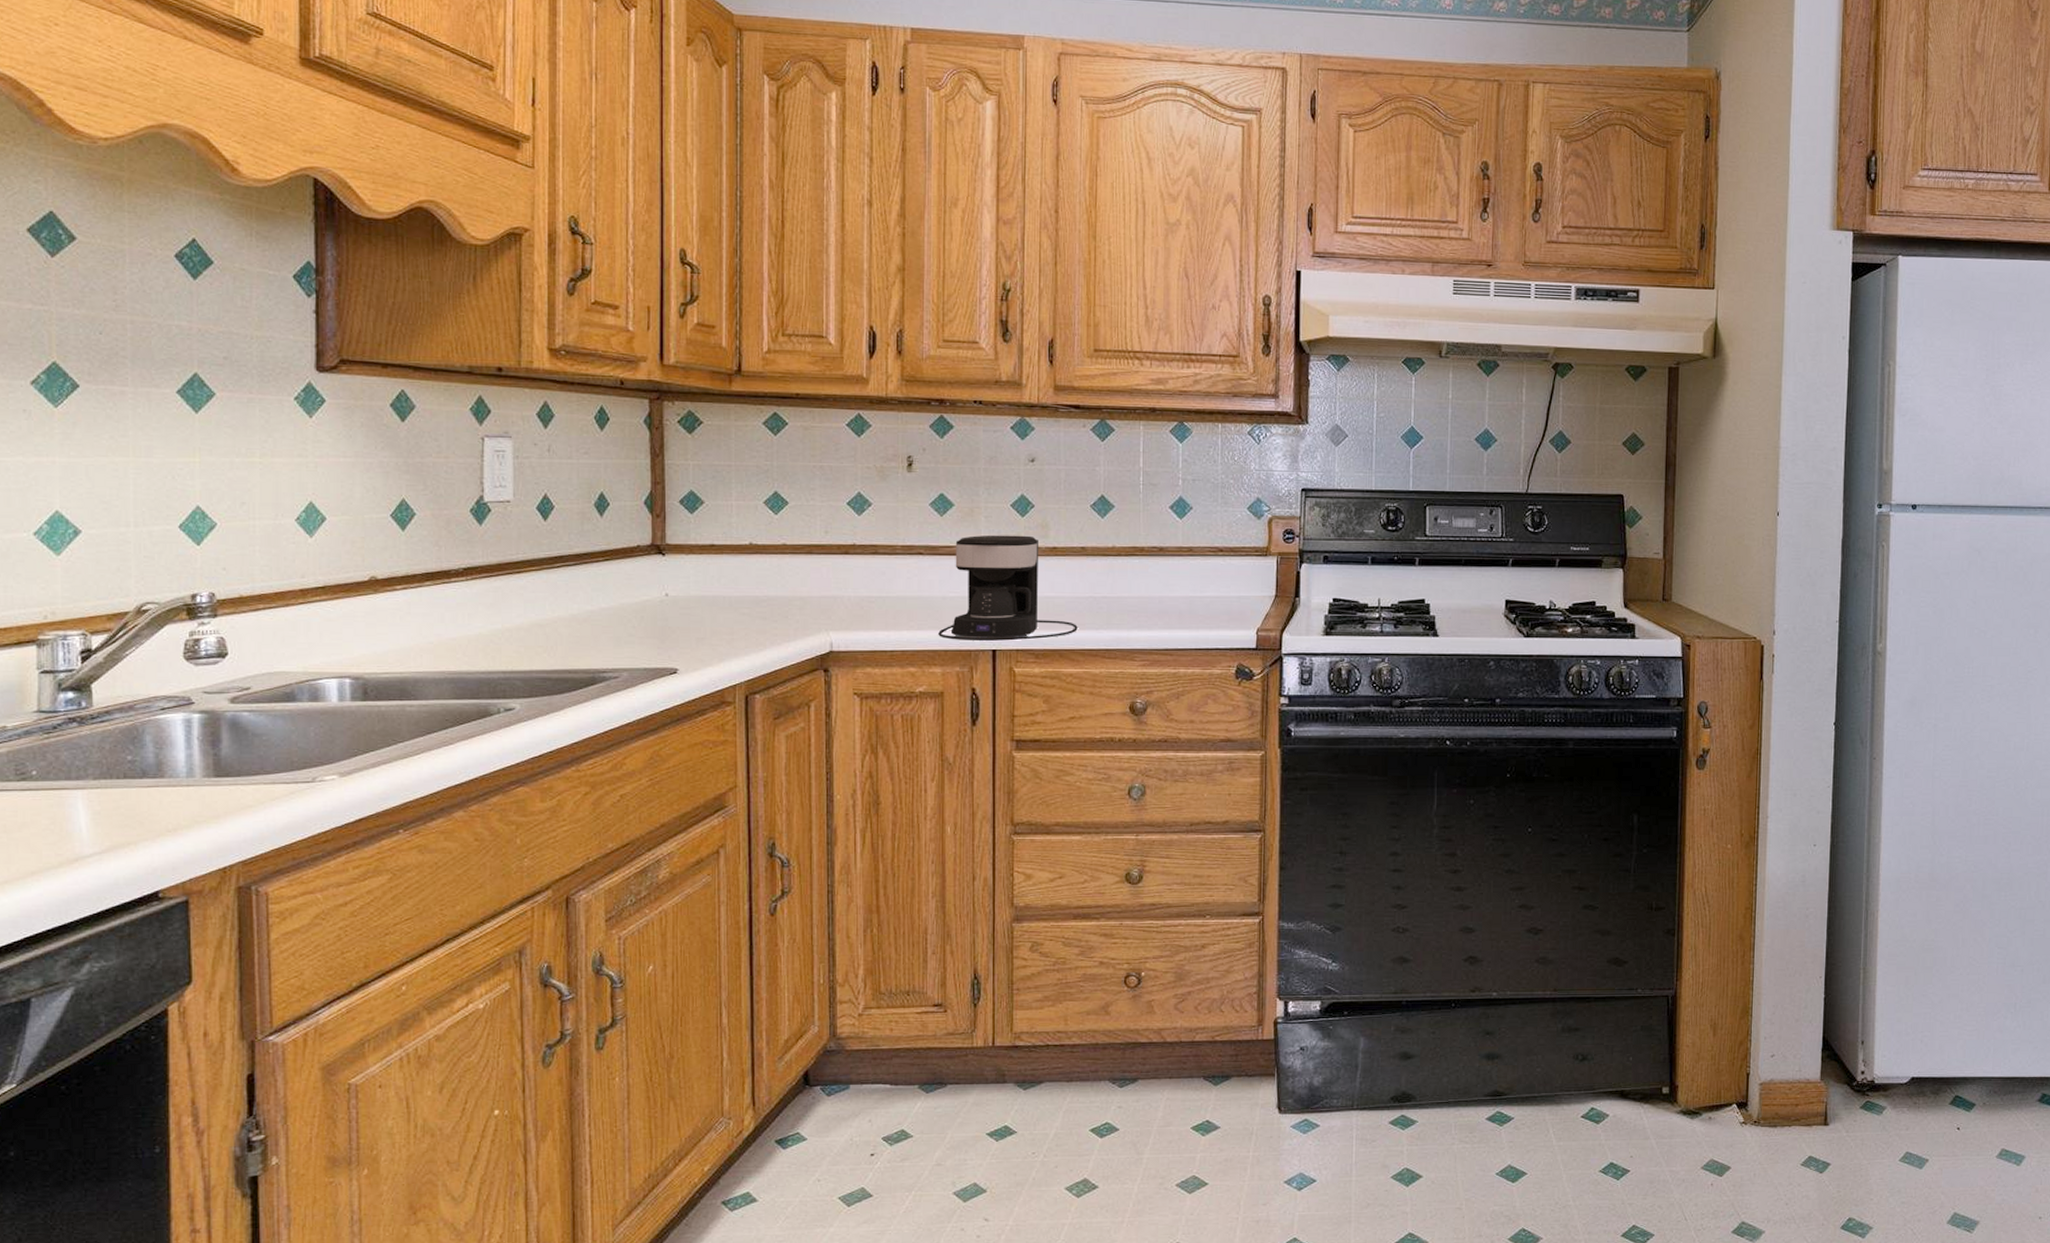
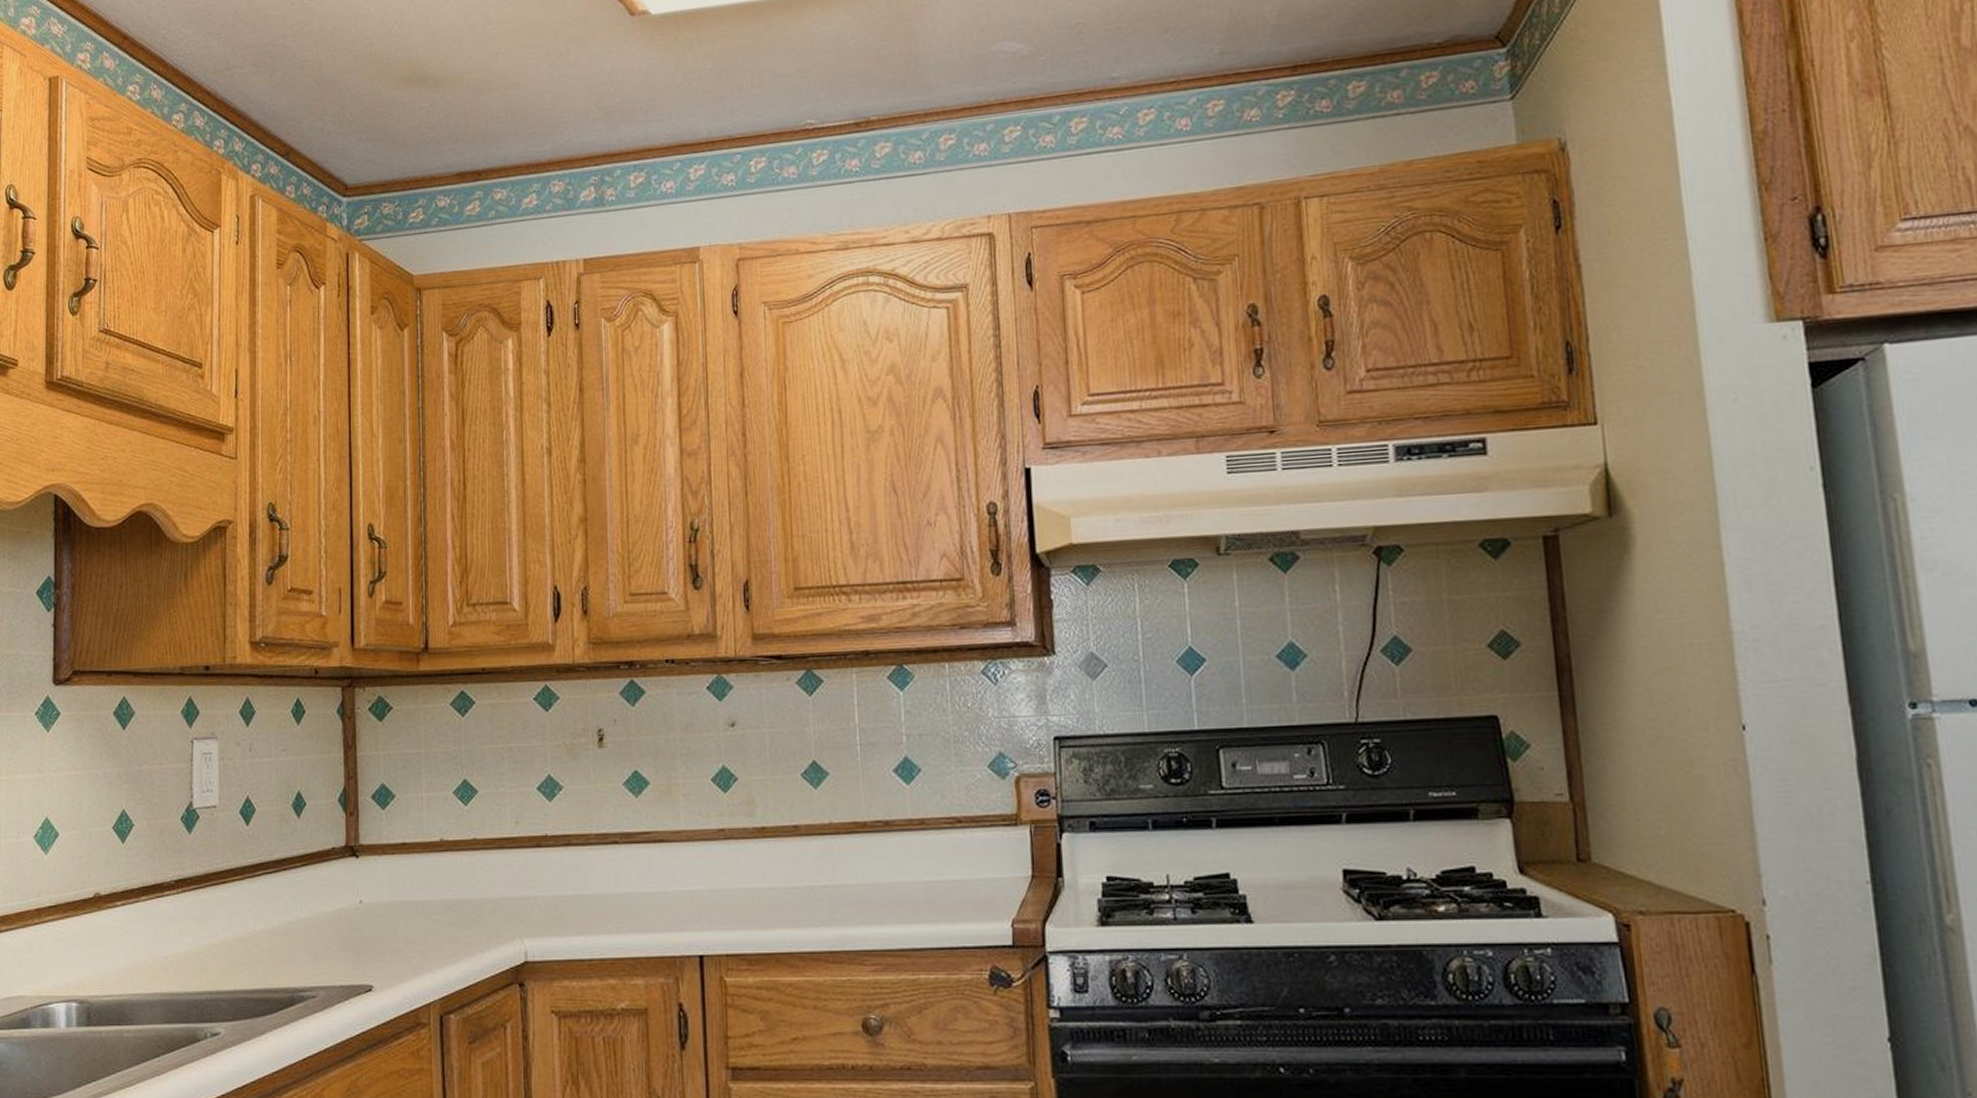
coffee maker: present [938,535,1078,641] -> none [639,815,795,945]

